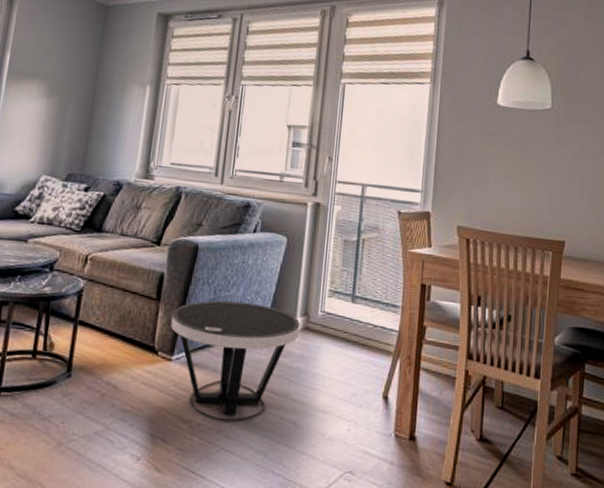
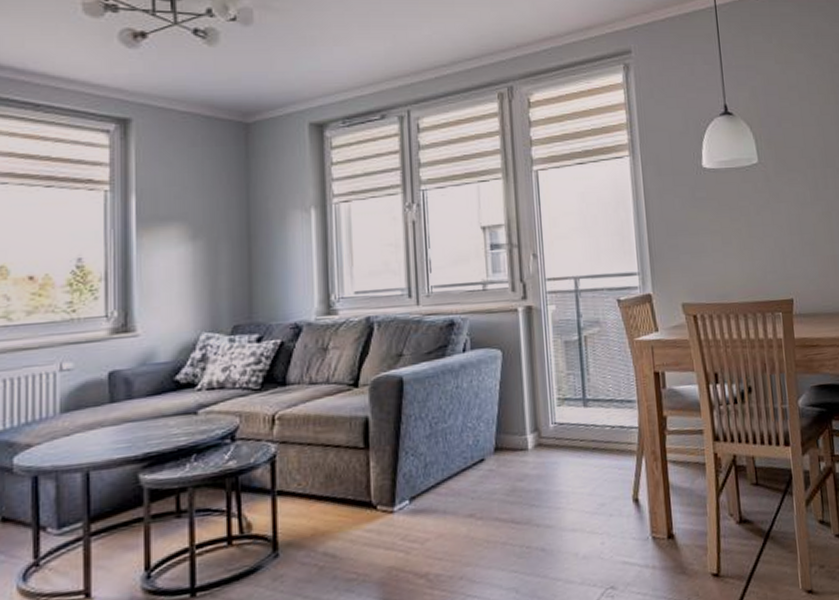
side table: present [170,300,300,422] -> none [385,429,532,567]

